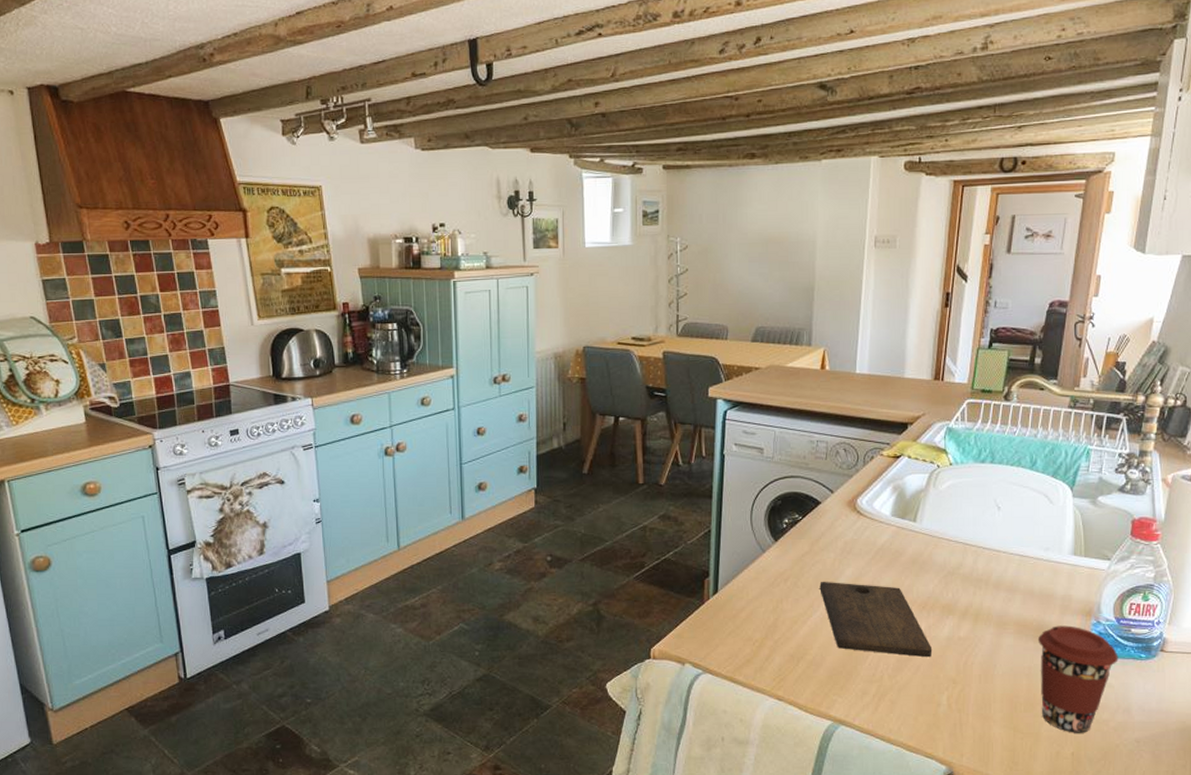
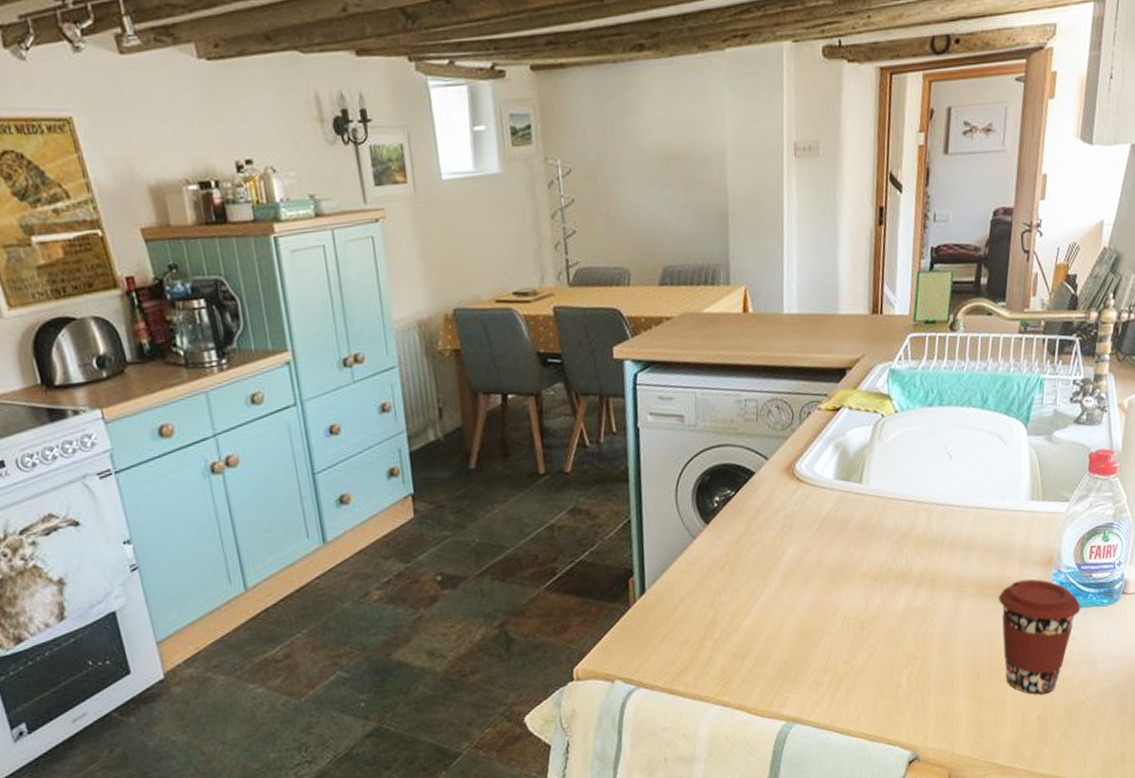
cutting board: present [819,581,933,658] -> none [760,560,889,639]

